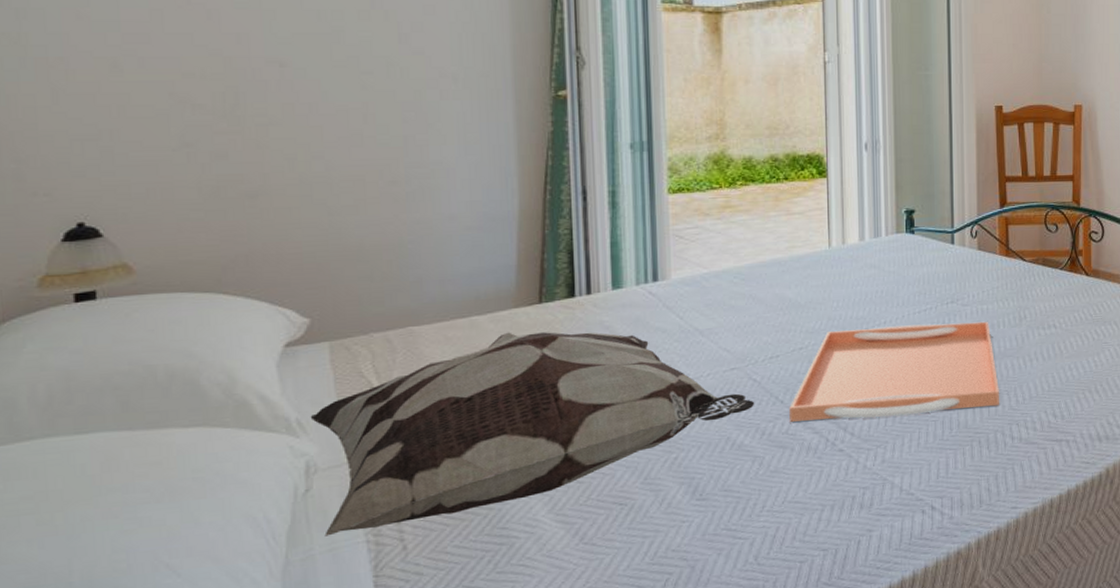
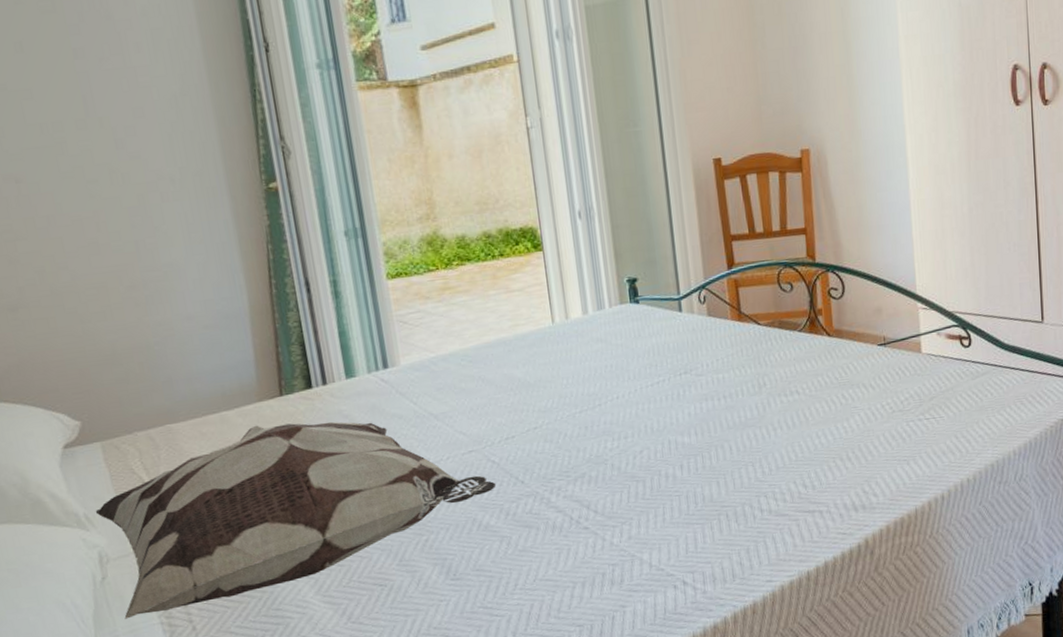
serving tray: present [789,321,999,422] -> none [530,391,745,502]

